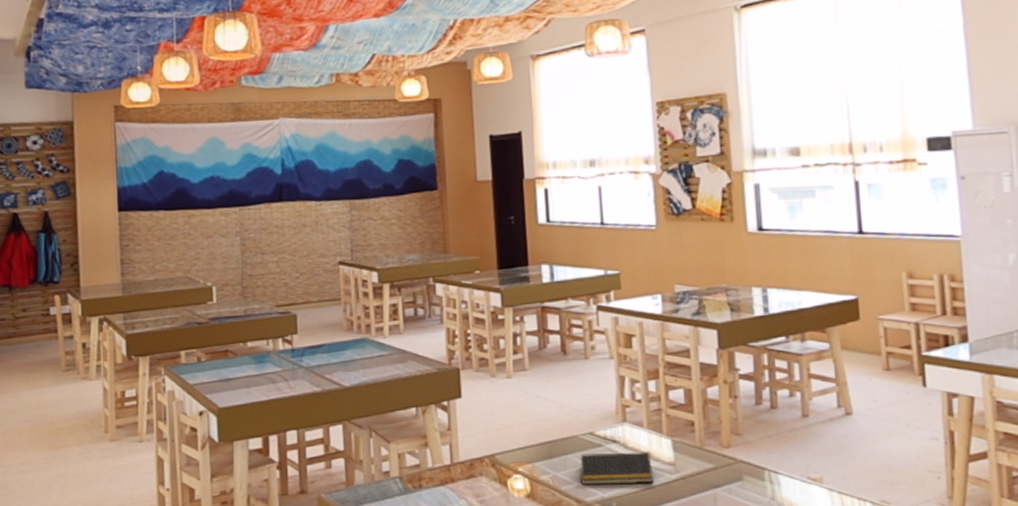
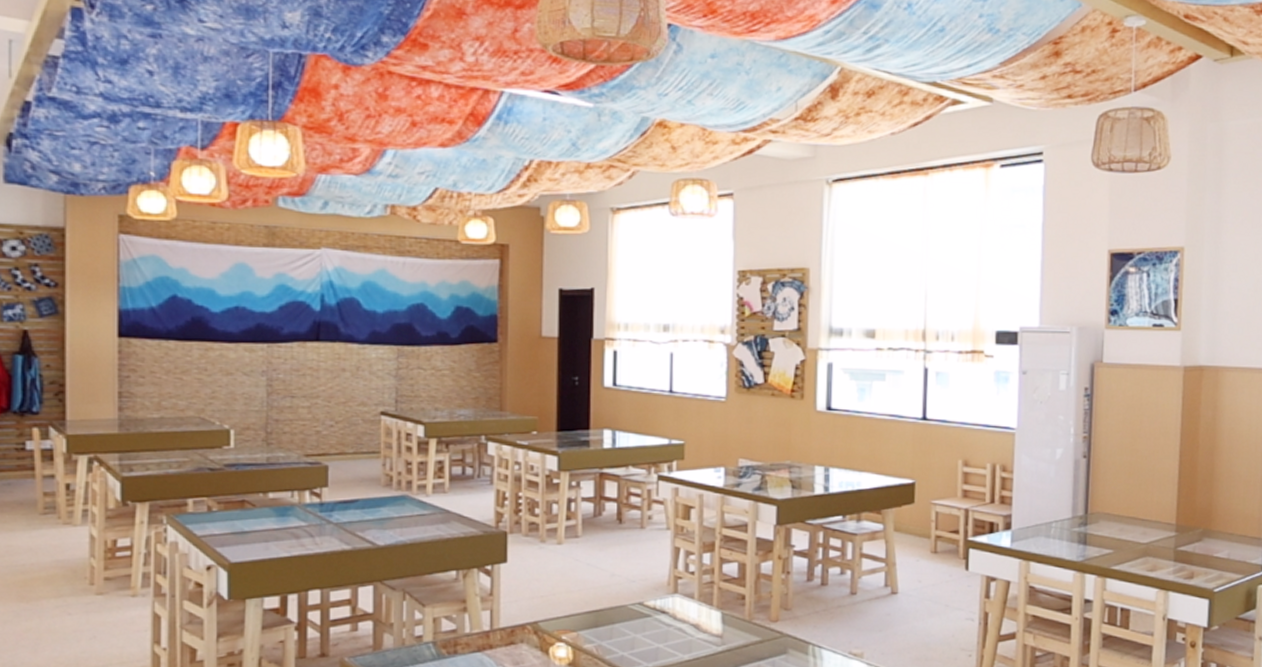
notepad: present [579,452,653,485] -> none [625,623,700,655]

